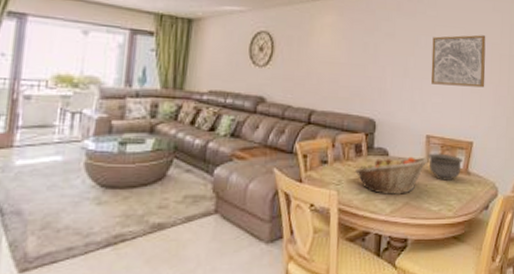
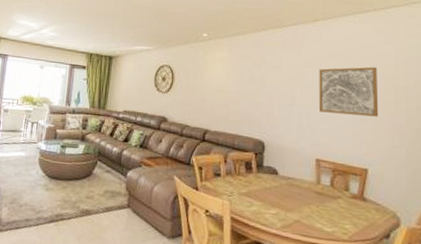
fruit basket: present [355,156,428,194] -> none [246,176,318,212]
bowl: present [428,153,463,181] -> none [318,176,357,205]

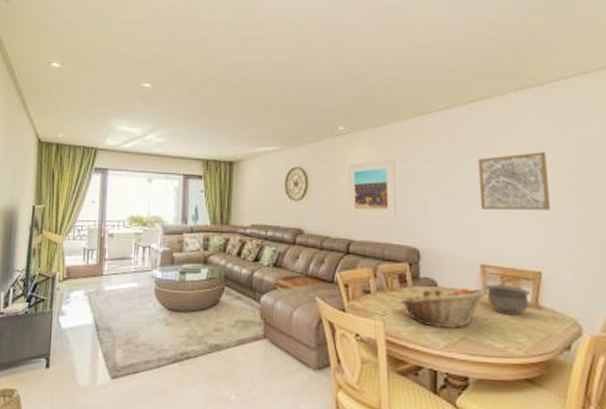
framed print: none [206,63,249,114] -> present [348,158,397,218]
fruit basket: none [246,176,318,212] -> present [401,287,485,328]
bowl: none [318,176,357,205] -> present [485,284,530,315]

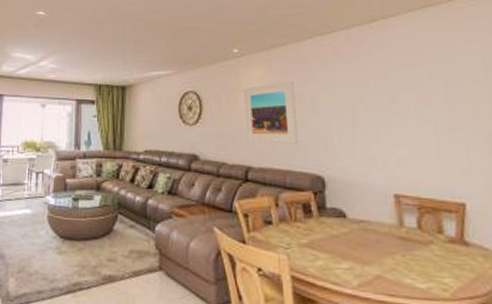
fruit basket: present [401,287,485,328] -> none [307,219,401,265]
wall art: present [478,152,551,210] -> none [385,72,471,135]
bowl: present [485,284,530,315] -> none [400,216,454,252]

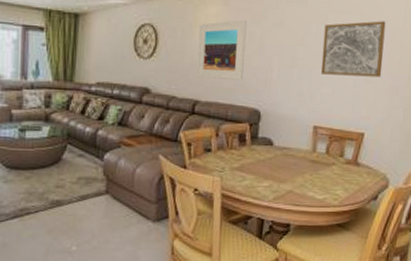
wall art: none [385,72,471,135] -> present [321,21,386,77]

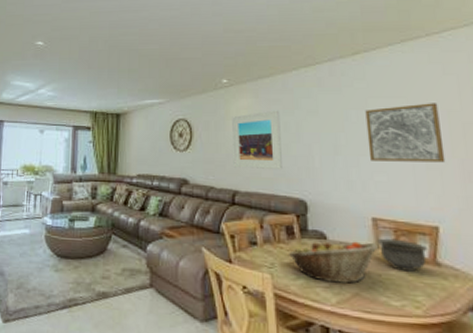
fruit basket: none [239,146,314,183] -> present [289,241,378,284]
bowl: none [314,143,352,171] -> present [377,238,427,272]

